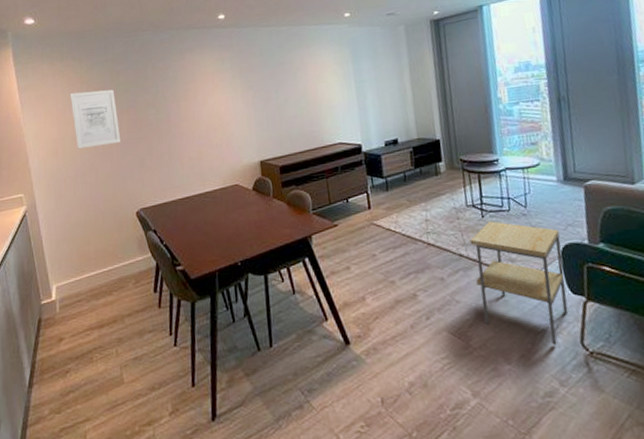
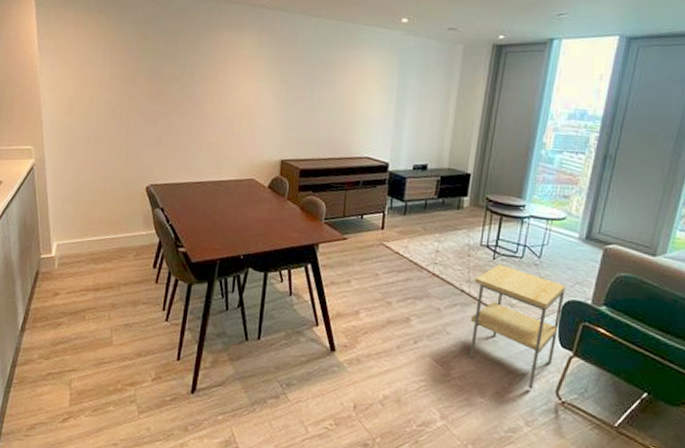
wall art: present [70,89,121,149] -> none [92,50,141,113]

